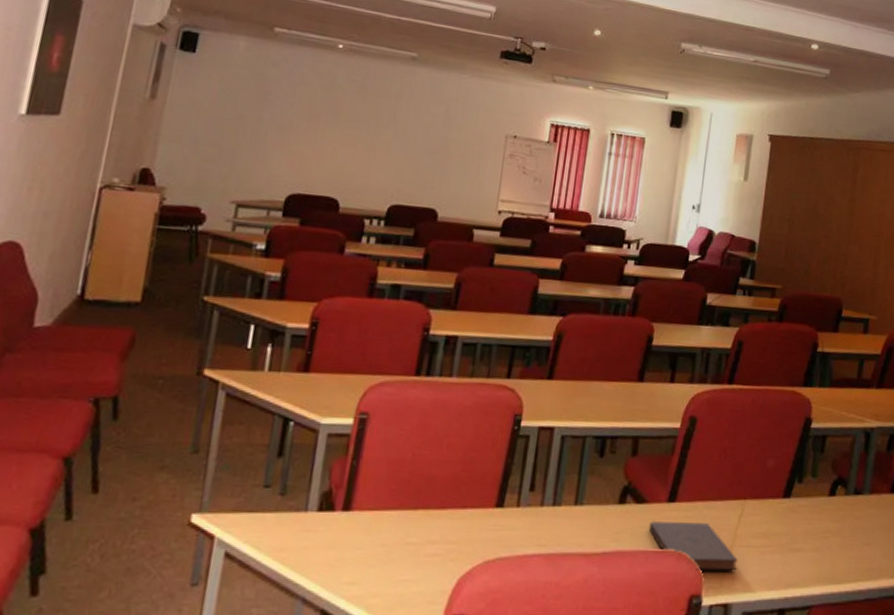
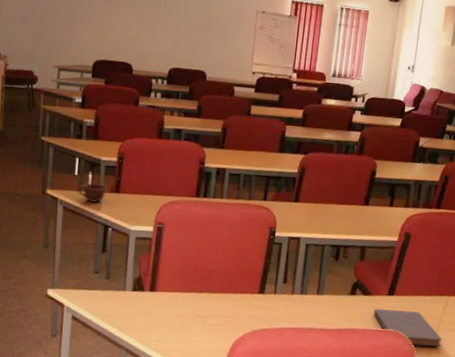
mug: none [248,359,290,388] -> present [77,183,106,204]

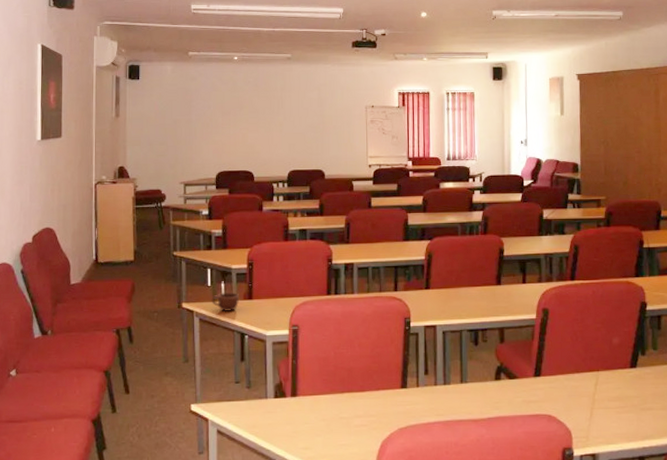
book: present [373,309,442,347] -> none [521,392,599,429]

